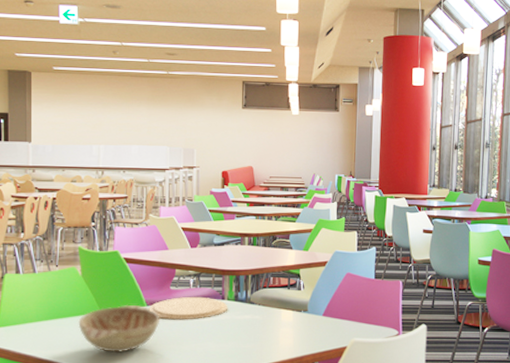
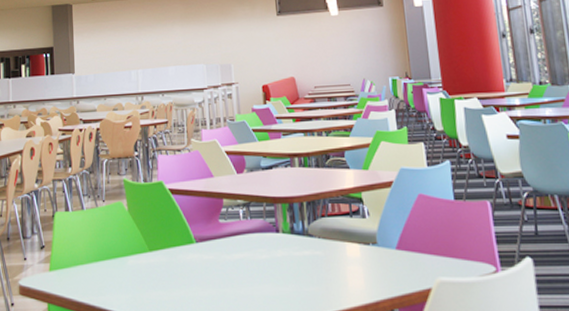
decorative bowl: present [78,304,160,352] -> none [127,241,212,298]
plate: present [149,296,227,320] -> none [198,230,283,259]

